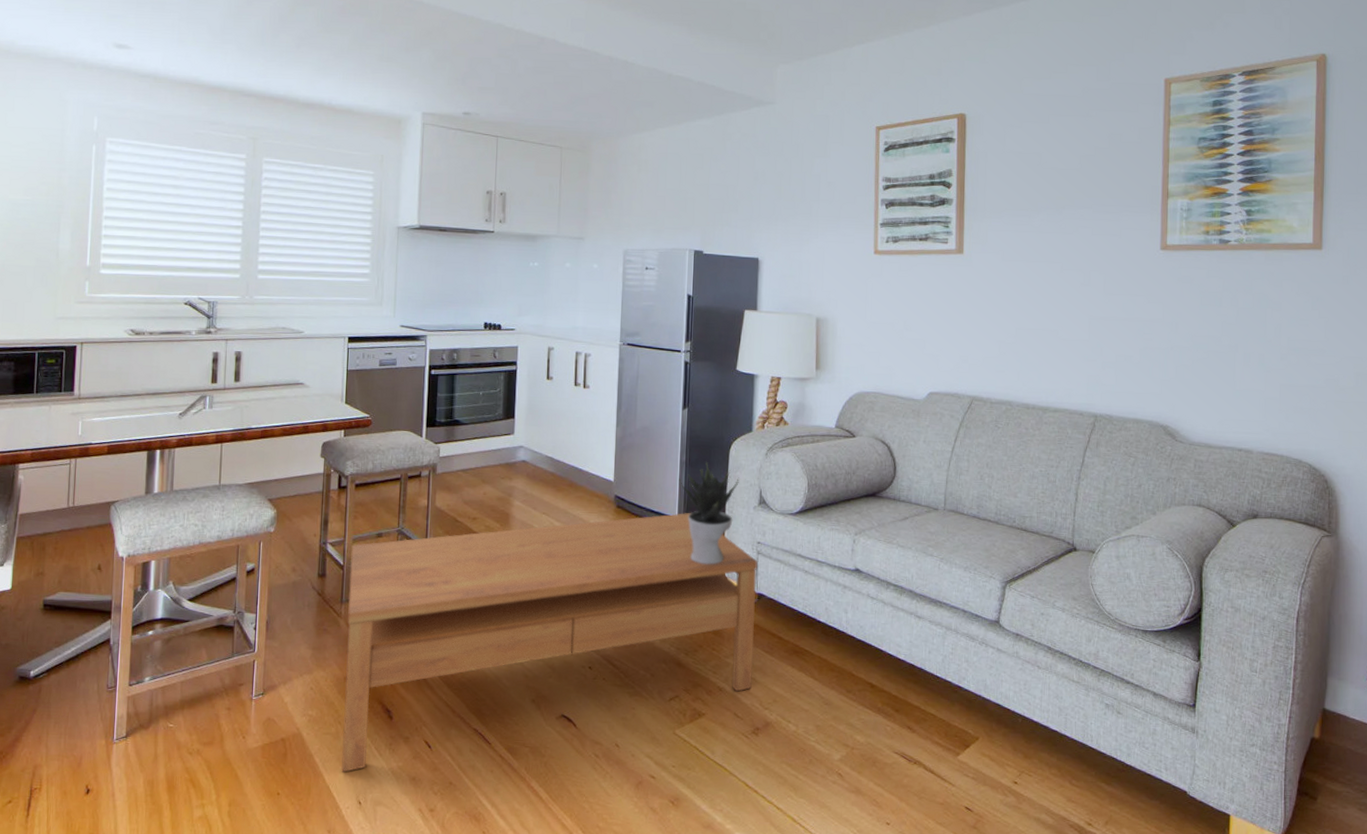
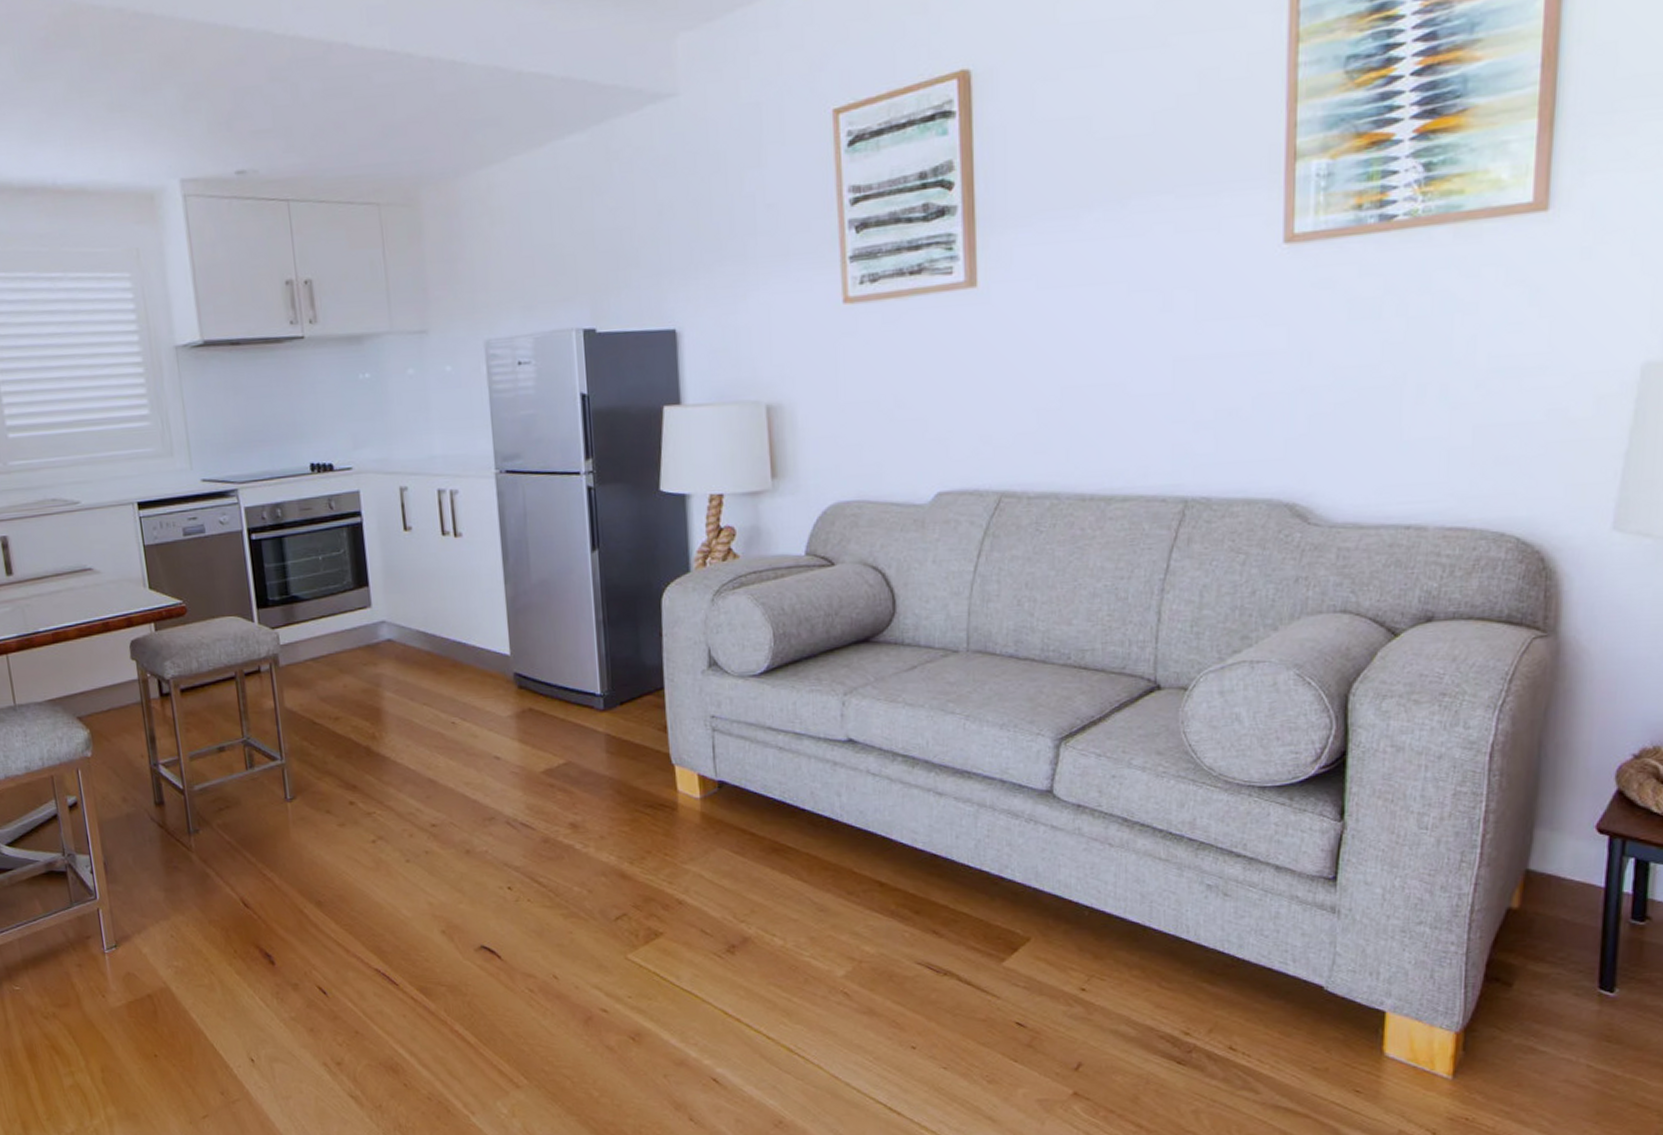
coffee table: present [341,513,758,772] -> none [189,687,722,1028]
potted plant: present [679,462,739,565] -> none [597,618,679,750]

